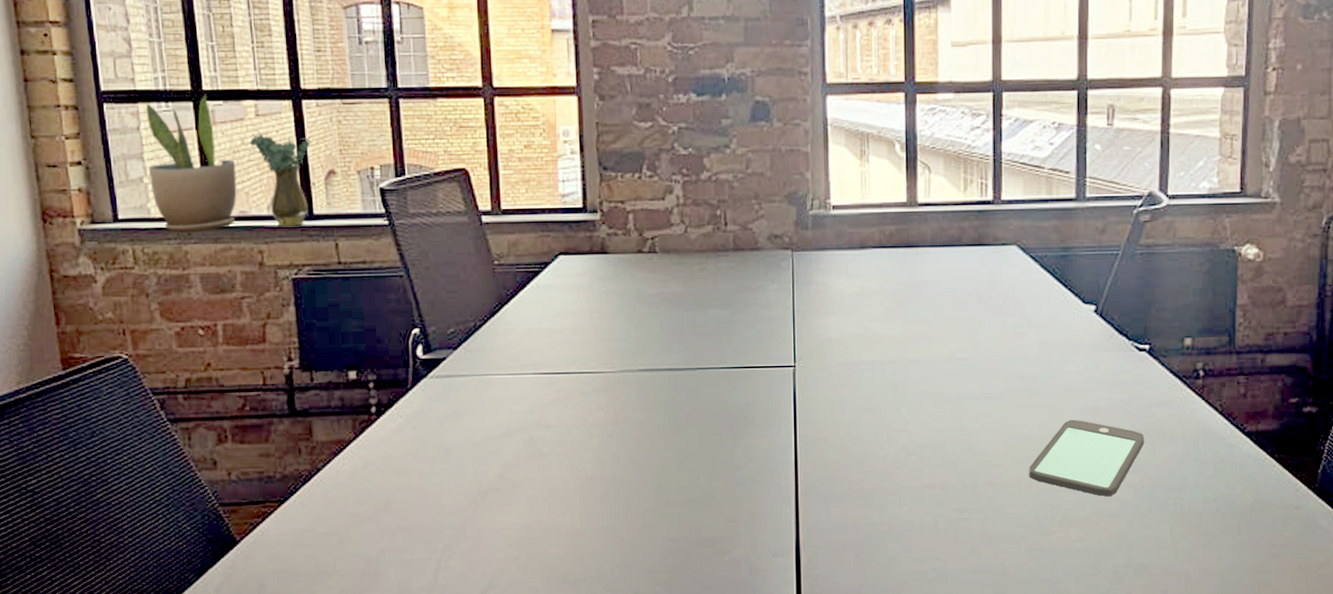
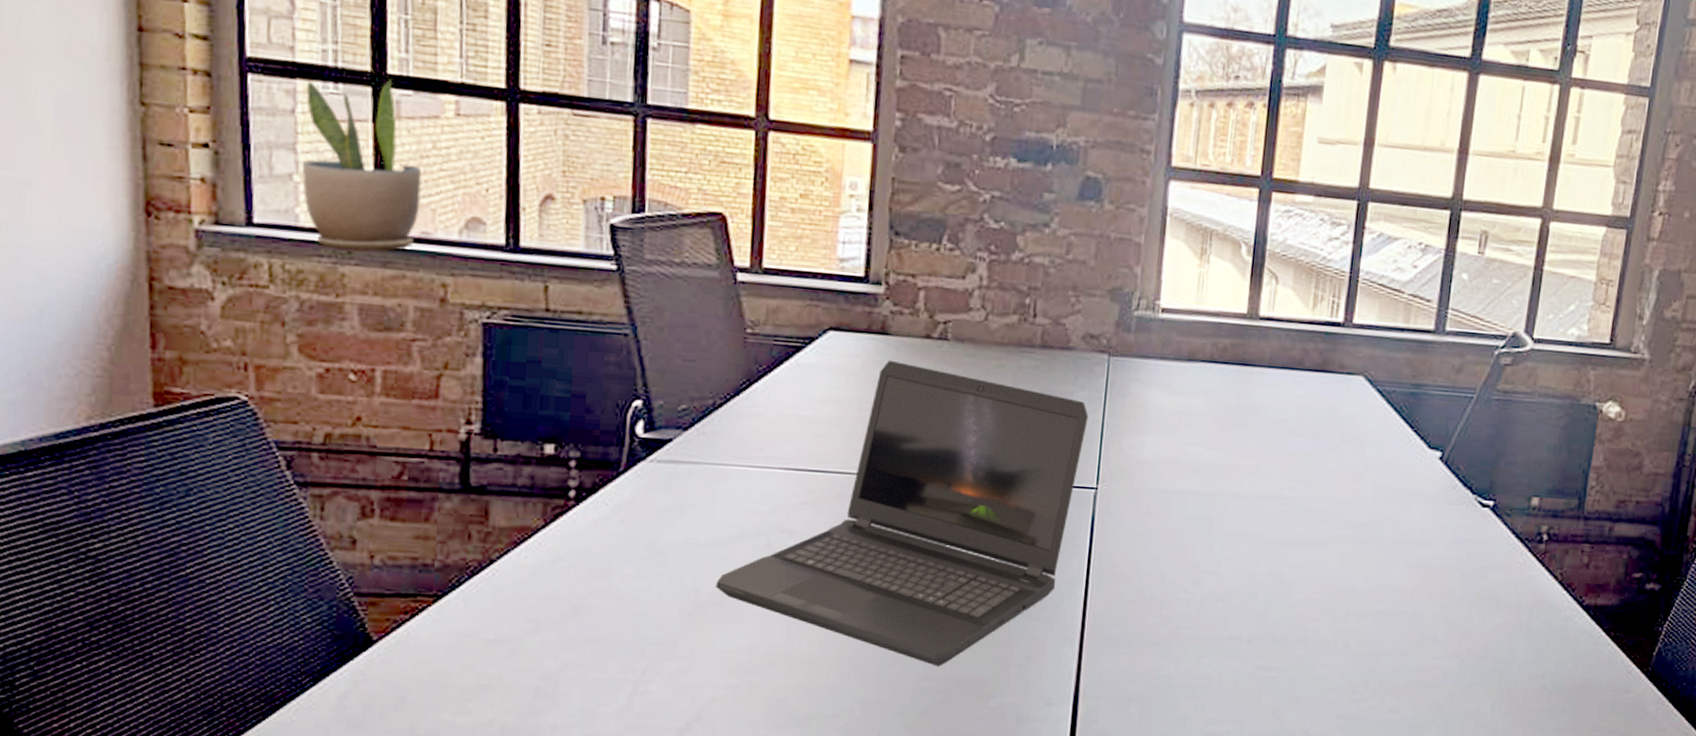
vase: present [249,131,311,226] -> none [443,134,526,259]
laptop computer: none [492,274,781,530] -> present [715,360,1088,667]
tablet: present [1029,419,1145,497] -> none [1347,576,1477,665]

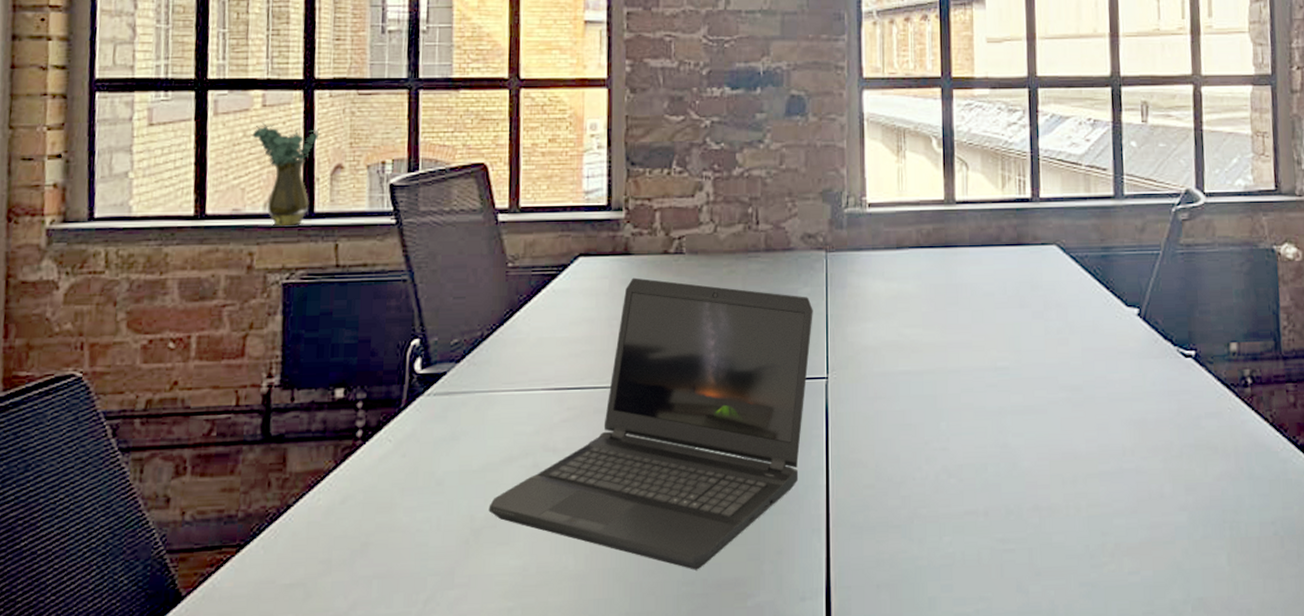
potted plant: present [301,79,422,252] -> none [135,83,234,233]
vase: none [443,134,526,259] -> present [252,122,320,226]

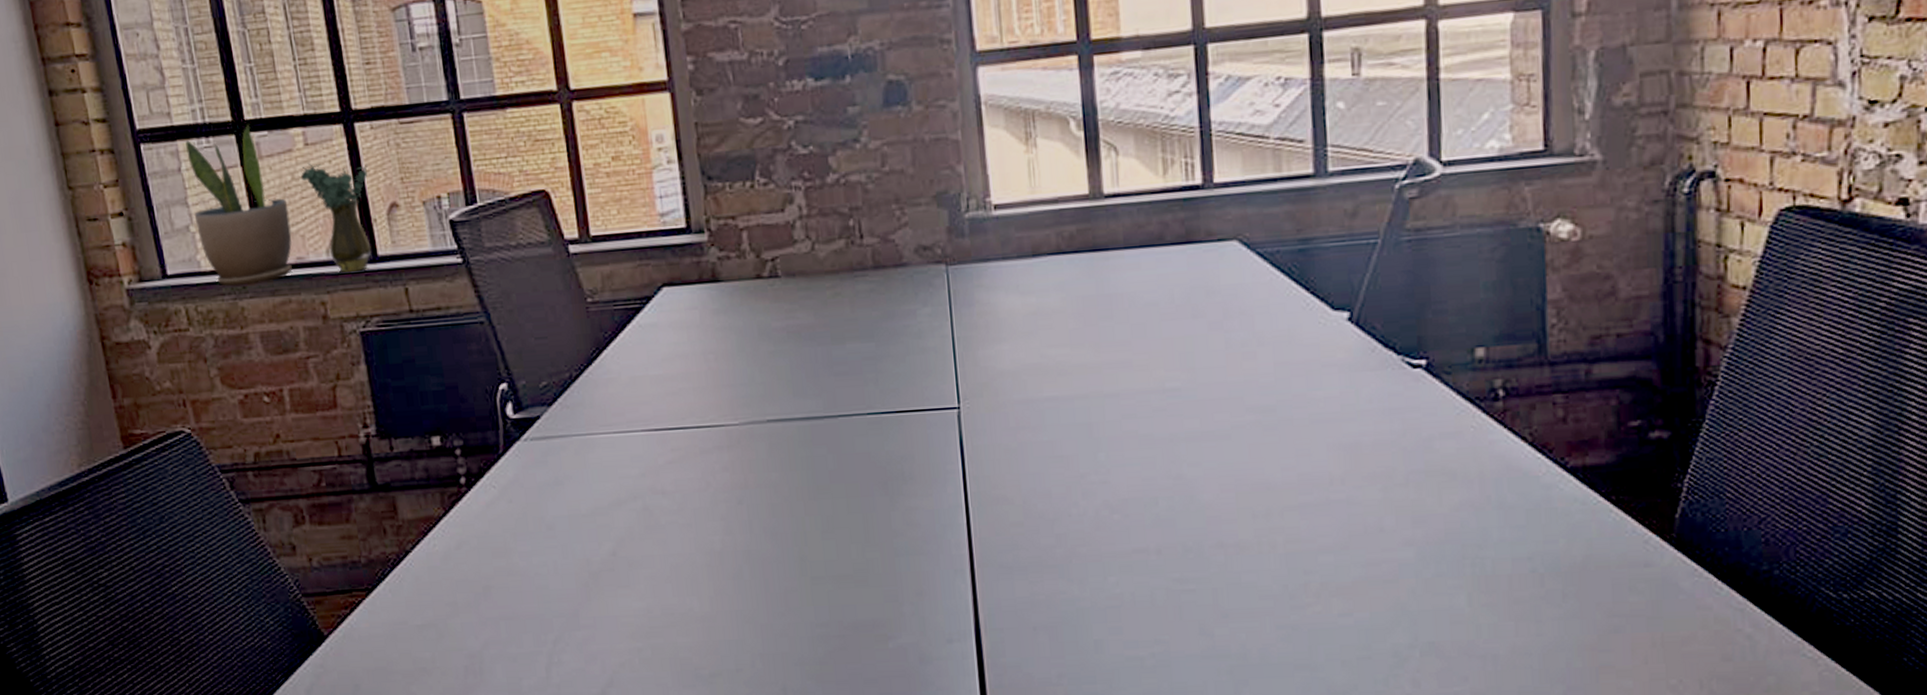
potted plant: none [135,83,234,233] -> present [185,124,293,287]
laptop computer: present [488,277,813,570] -> none [603,306,937,612]

